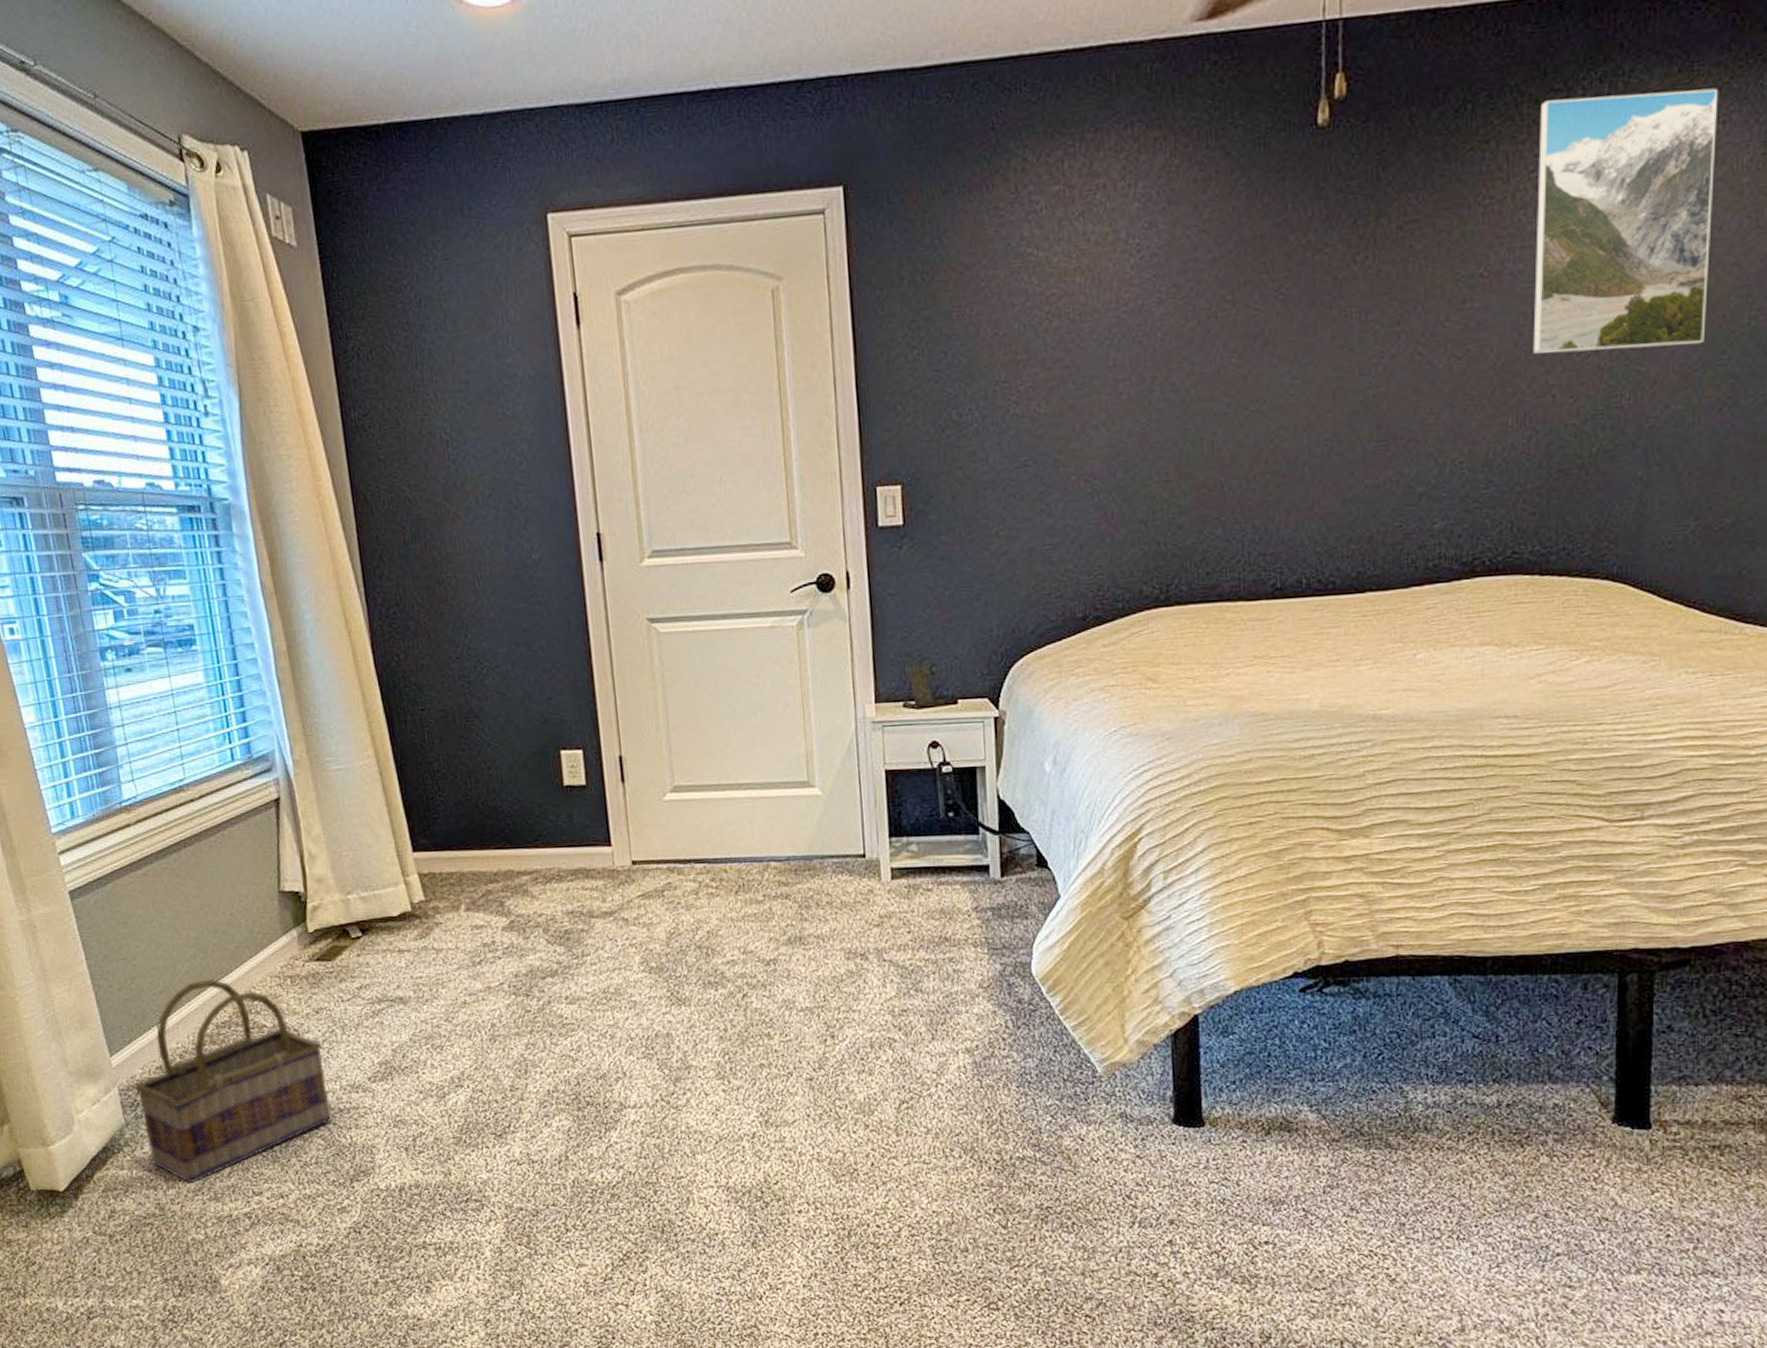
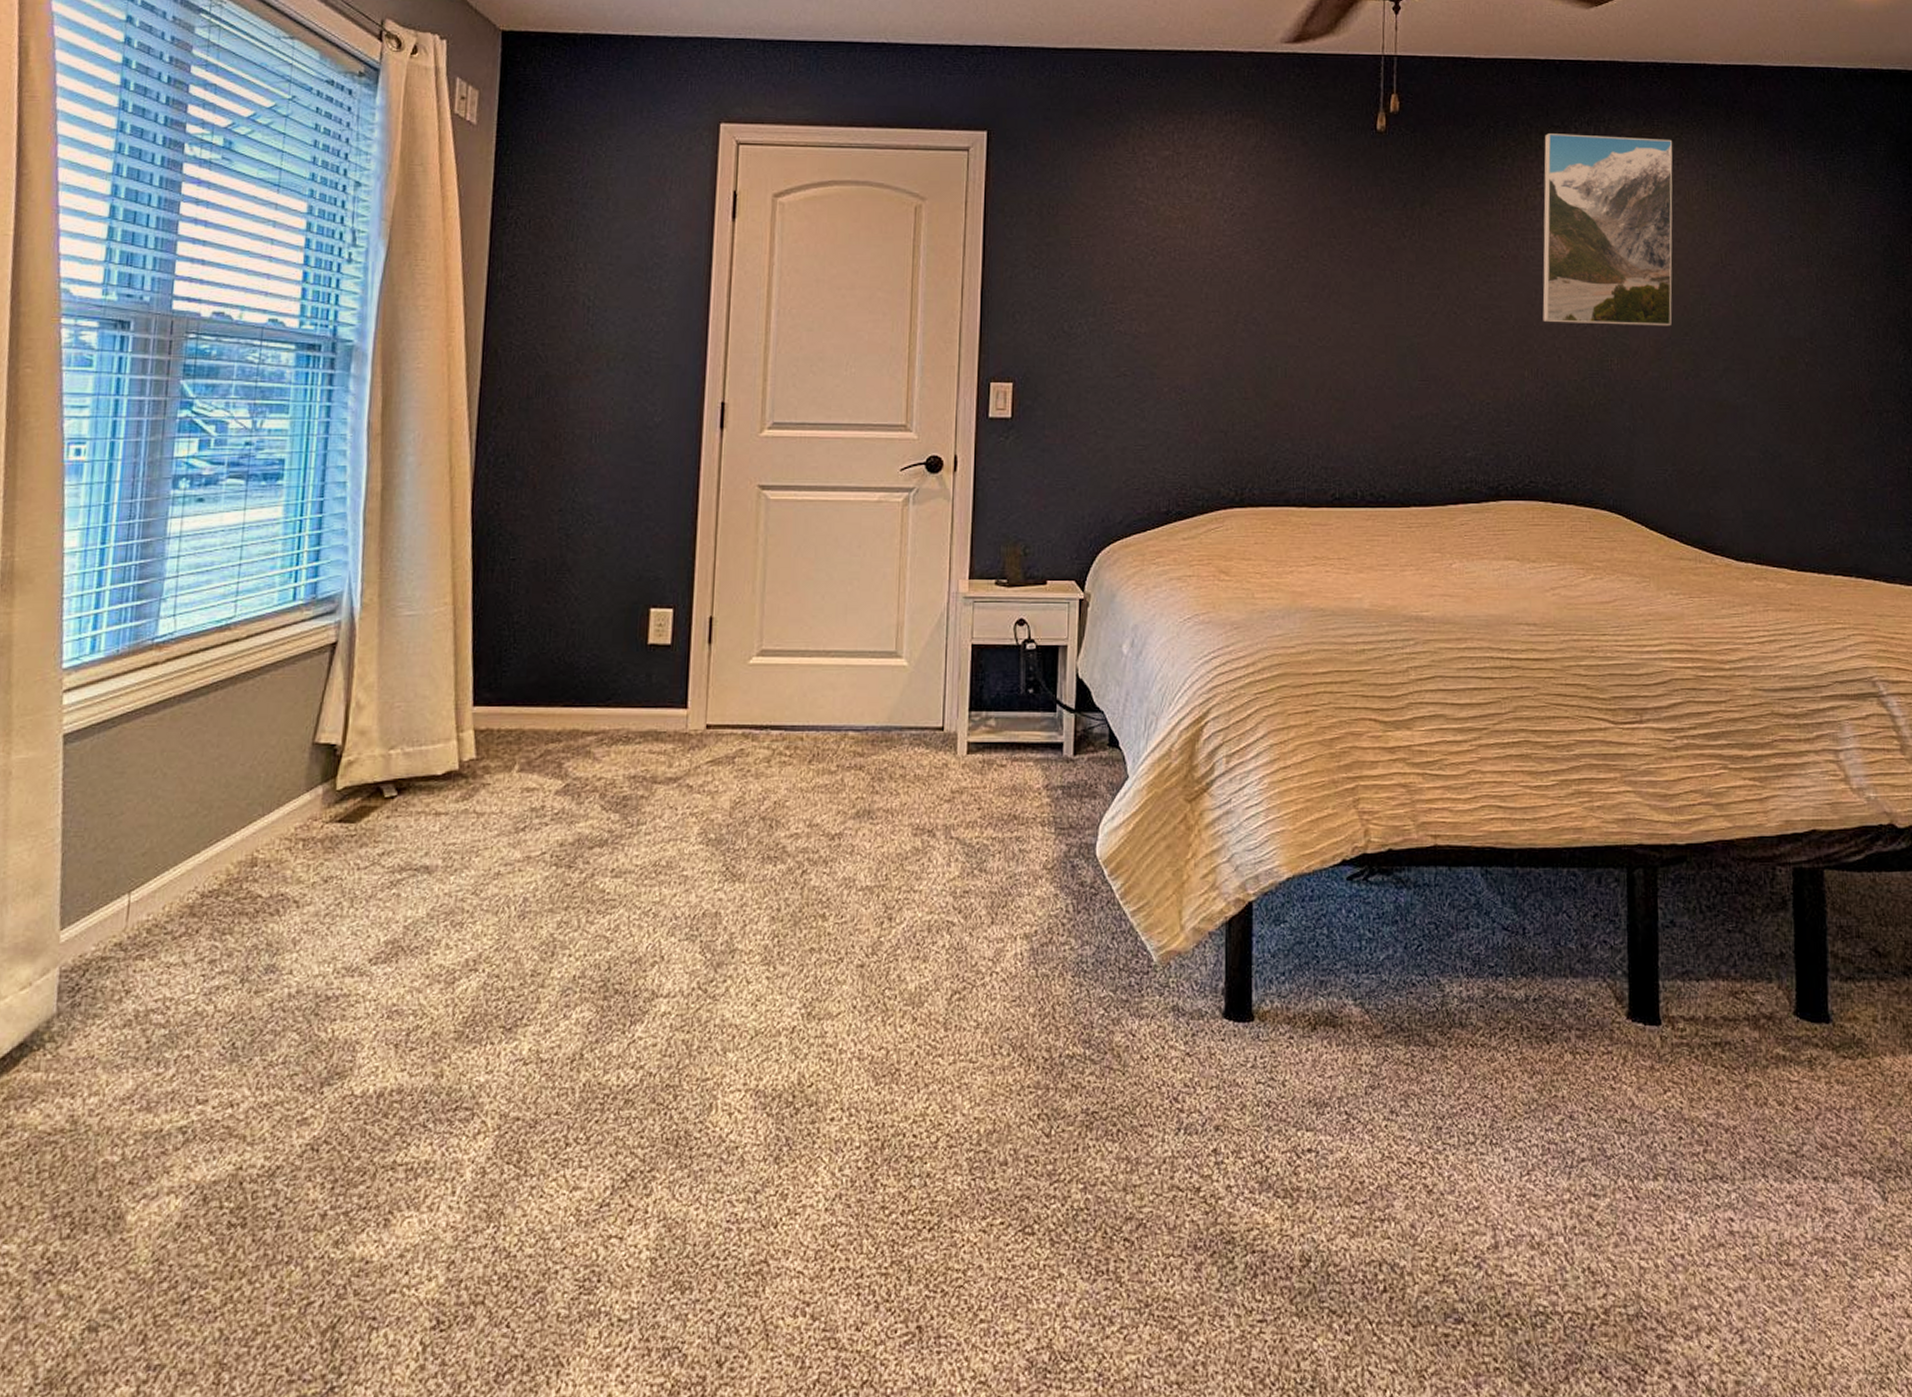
basket: present [134,979,331,1184] -> none [78,840,323,1090]

